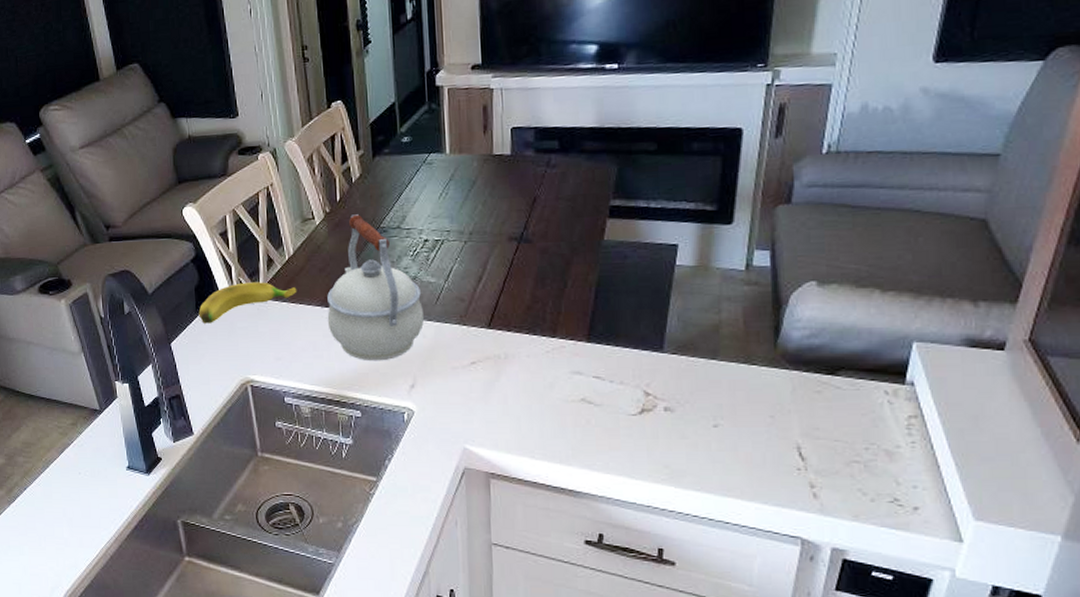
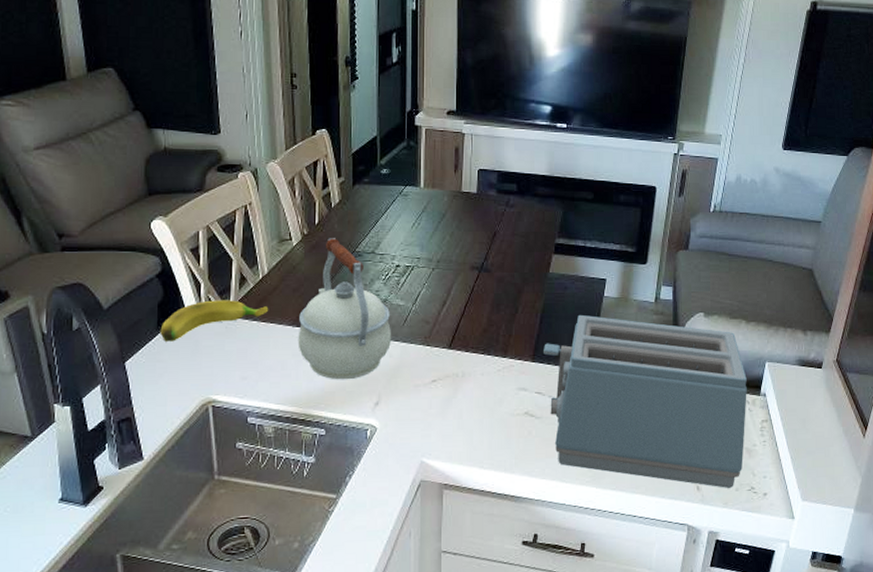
toaster: none [601,287,885,498] -> present [544,314,747,488]

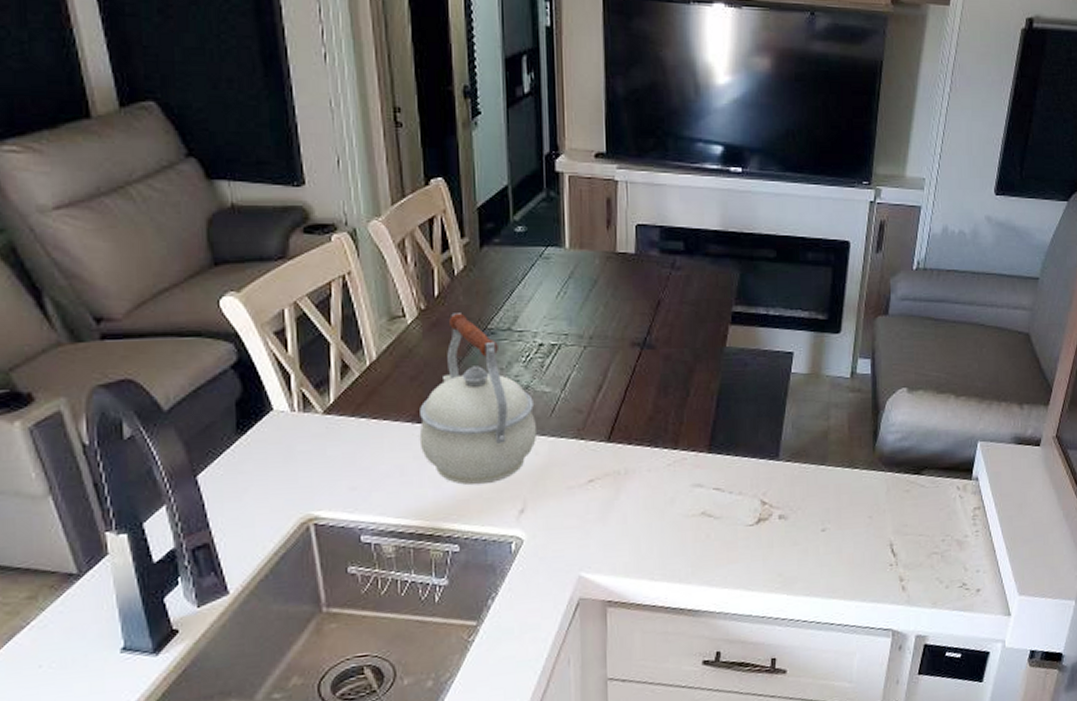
banana: present [160,300,269,342] -> none [240,393,381,448]
toaster: present [544,314,747,488] -> none [721,395,957,587]

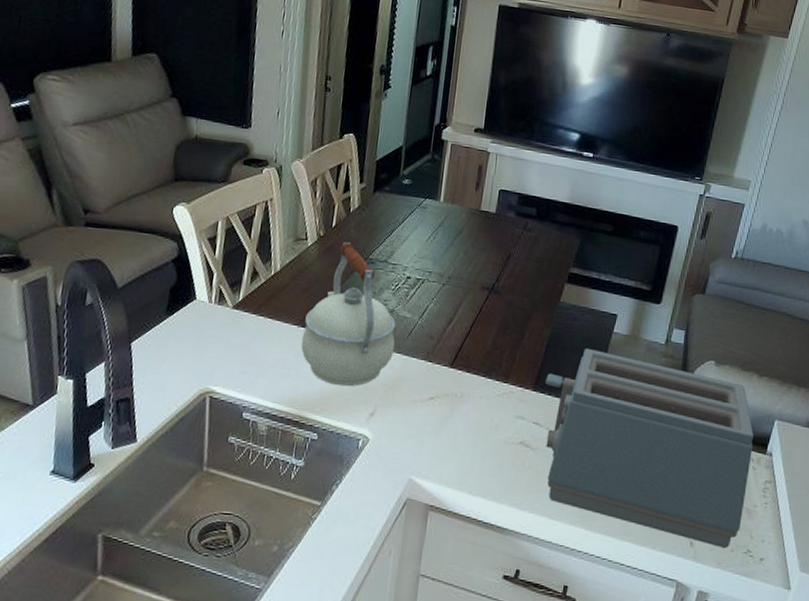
toaster: none [721,395,957,587] -> present [546,348,754,548]

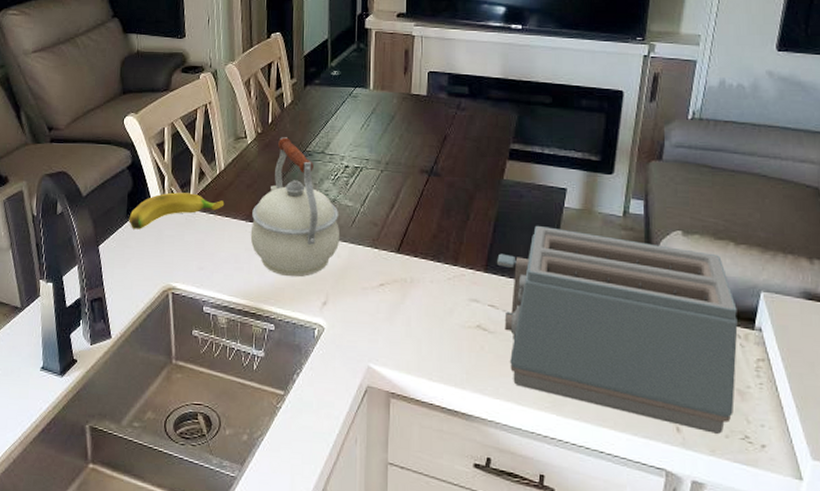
banana: none [168,290,277,328] -> present [129,192,225,229]

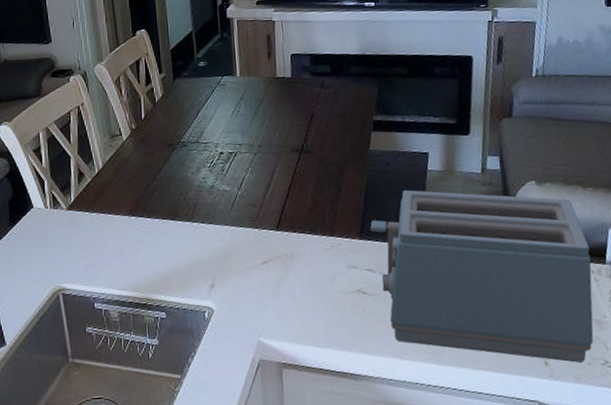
banana: present [129,192,225,229] -> none [12,194,106,236]
kettle: present [250,137,340,278] -> none [134,130,221,265]

